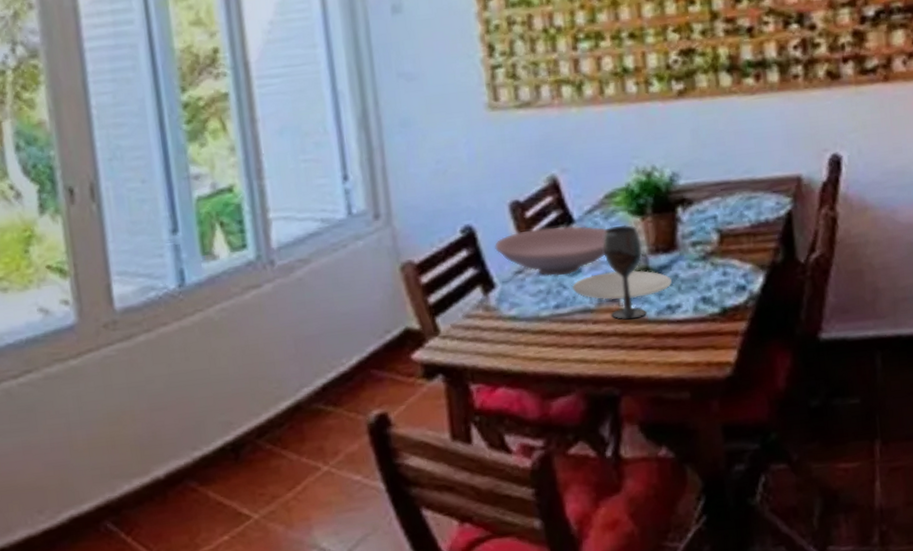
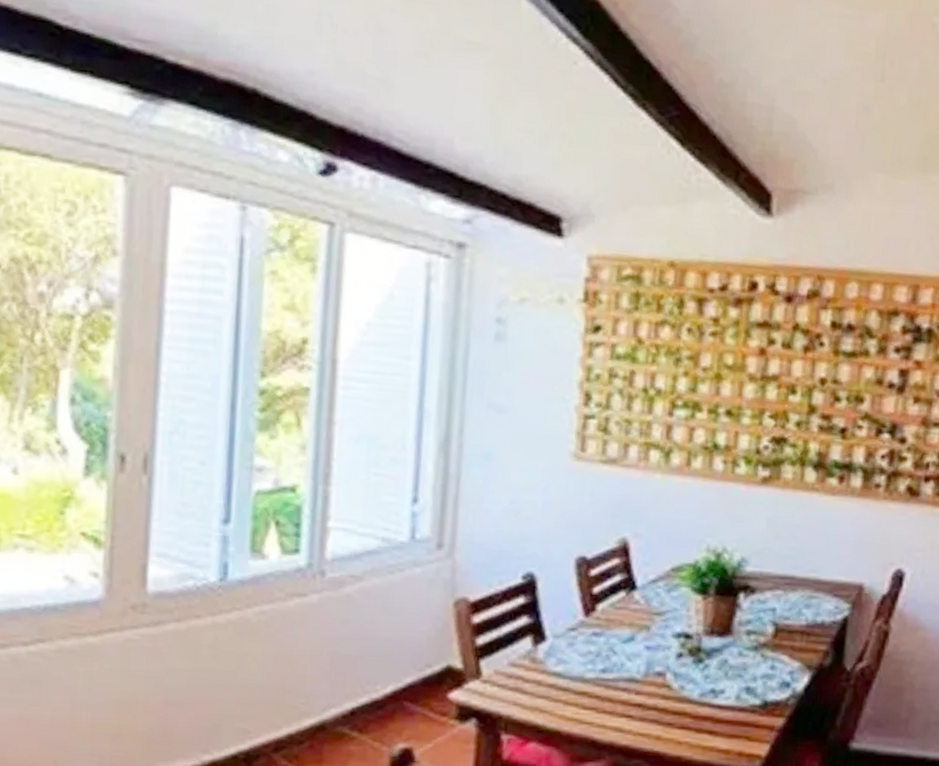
decorative bowl: present [495,225,607,276] -> none [553,588,667,641]
plate: present [571,270,672,300] -> none [621,645,720,677]
wine glass: present [603,225,647,320] -> none [655,600,699,697]

